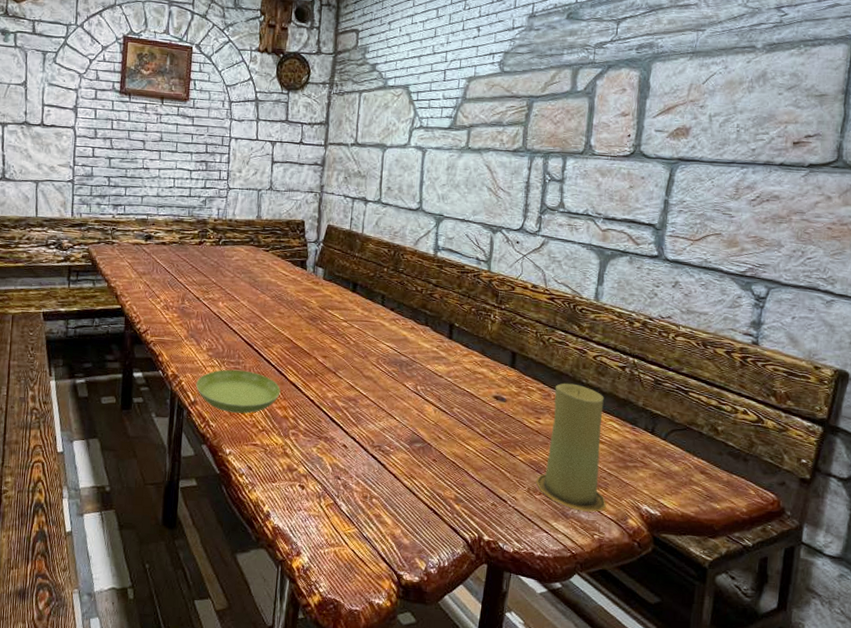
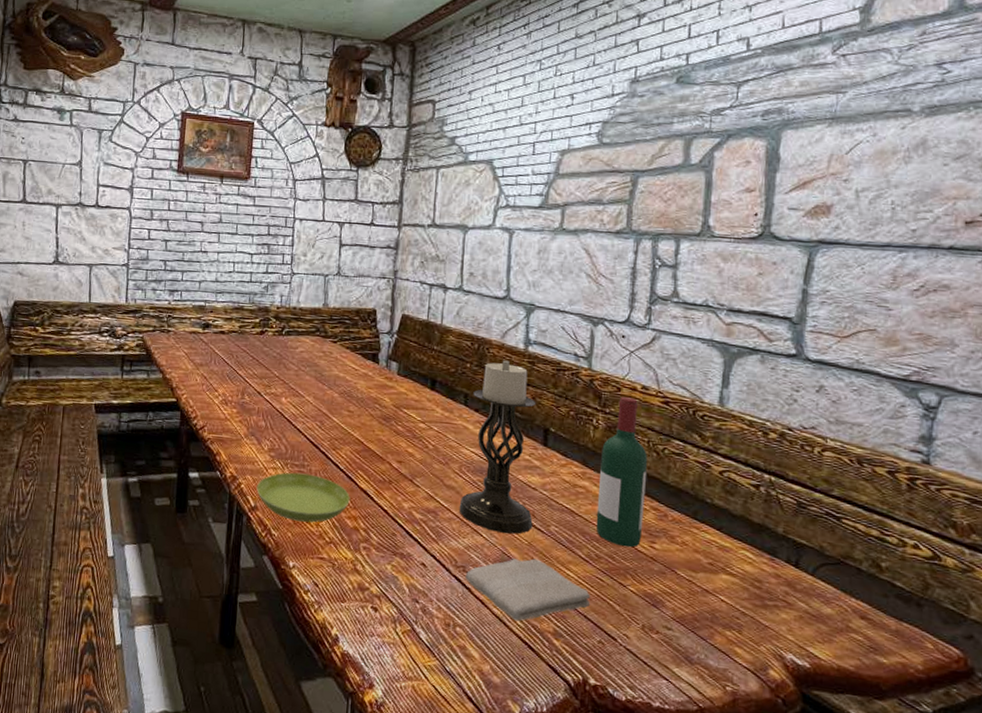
candle holder: none [376,264,443,417] -> present [459,360,535,535]
washcloth: none [380,436,486,491] -> present [465,559,591,622]
wine bottle: none [491,295,535,424] -> present [596,397,647,548]
candle: present [536,383,607,512] -> none [651,501,742,659]

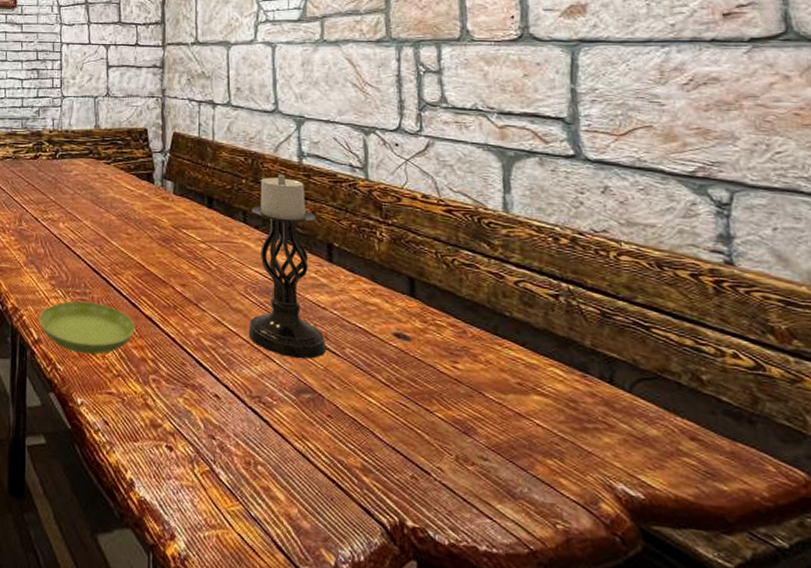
washcloth: present [465,559,591,622] -> none [261,385,398,457]
wine bottle: present [596,397,647,548] -> none [389,207,443,369]

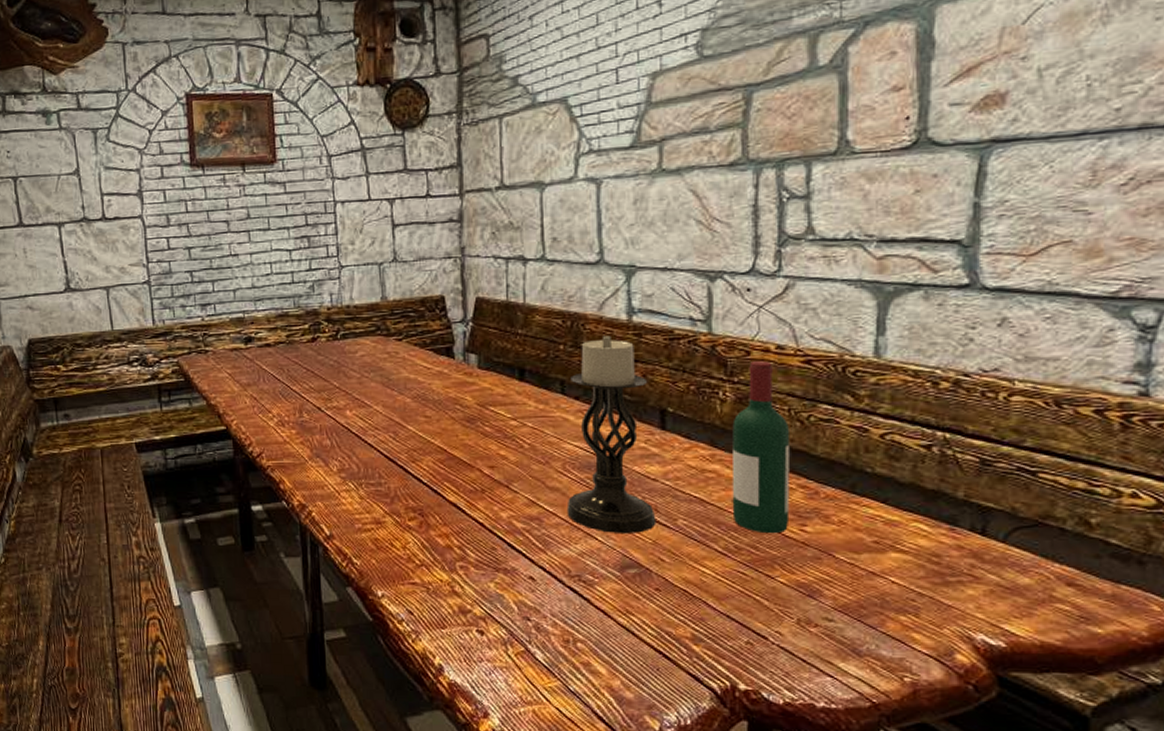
saucer: present [39,301,135,355] -> none [330,492,439,546]
wine bottle: none [389,207,443,369] -> present [731,361,790,534]

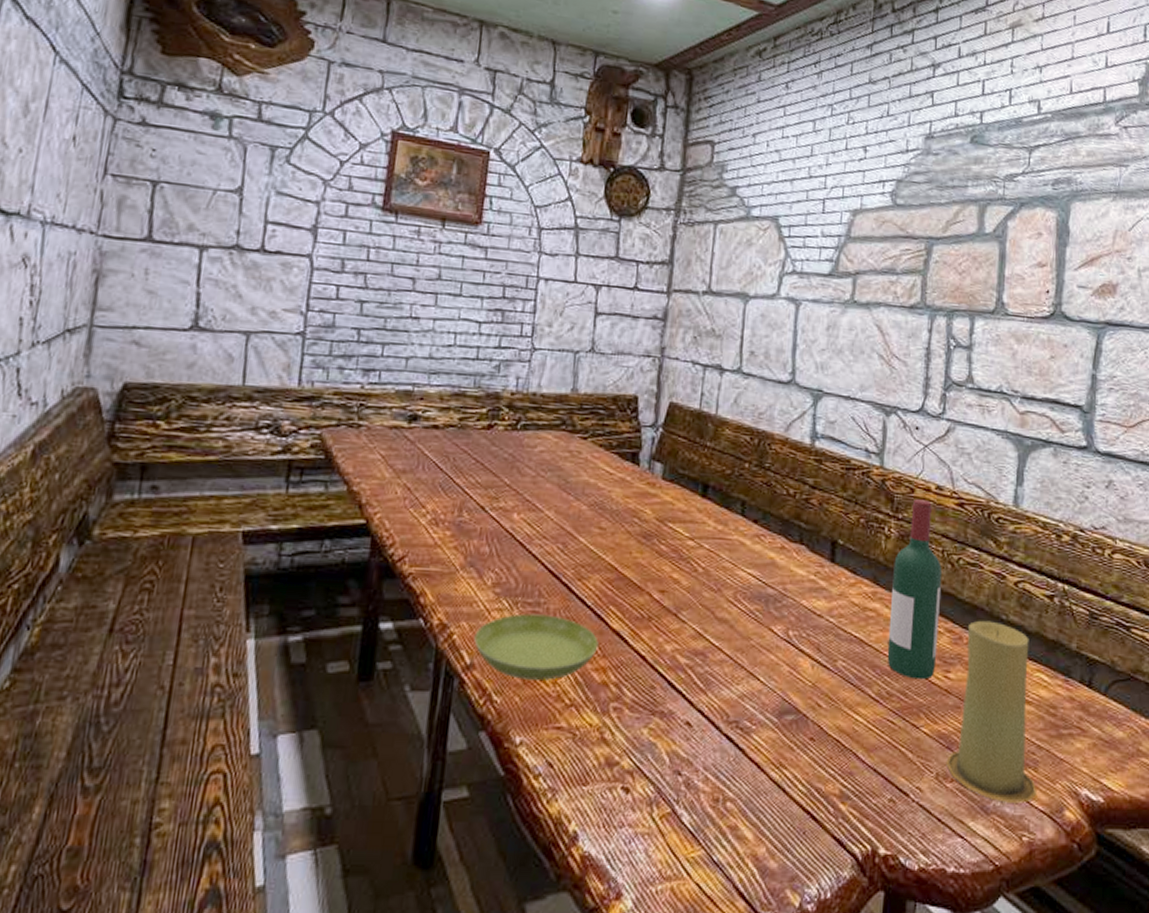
saucer: none [330,492,439,546] -> present [474,613,599,680]
candle holder: present [566,335,656,535] -> none [732,458,822,675]
candle: none [808,474,920,647] -> present [946,620,1038,803]

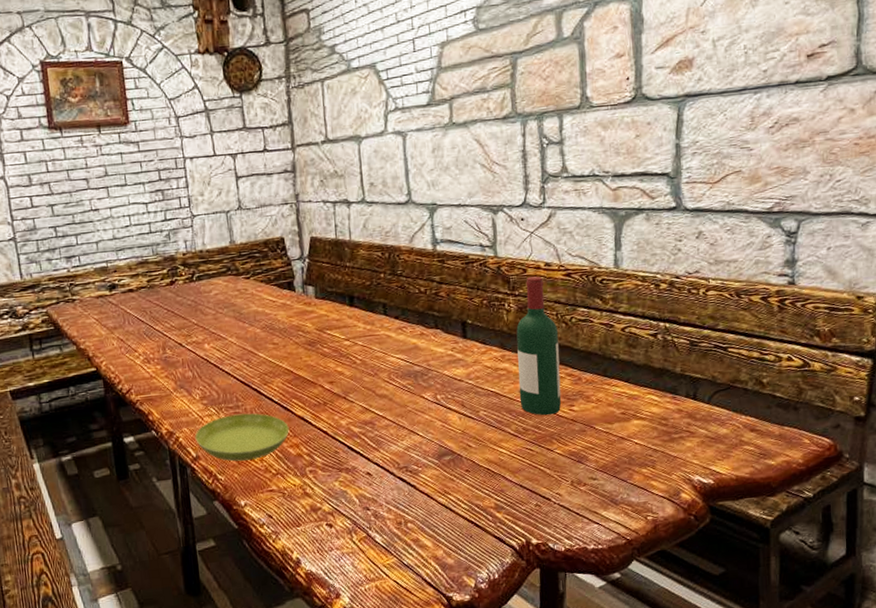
candle: present [946,620,1038,803] -> none [578,361,657,495]

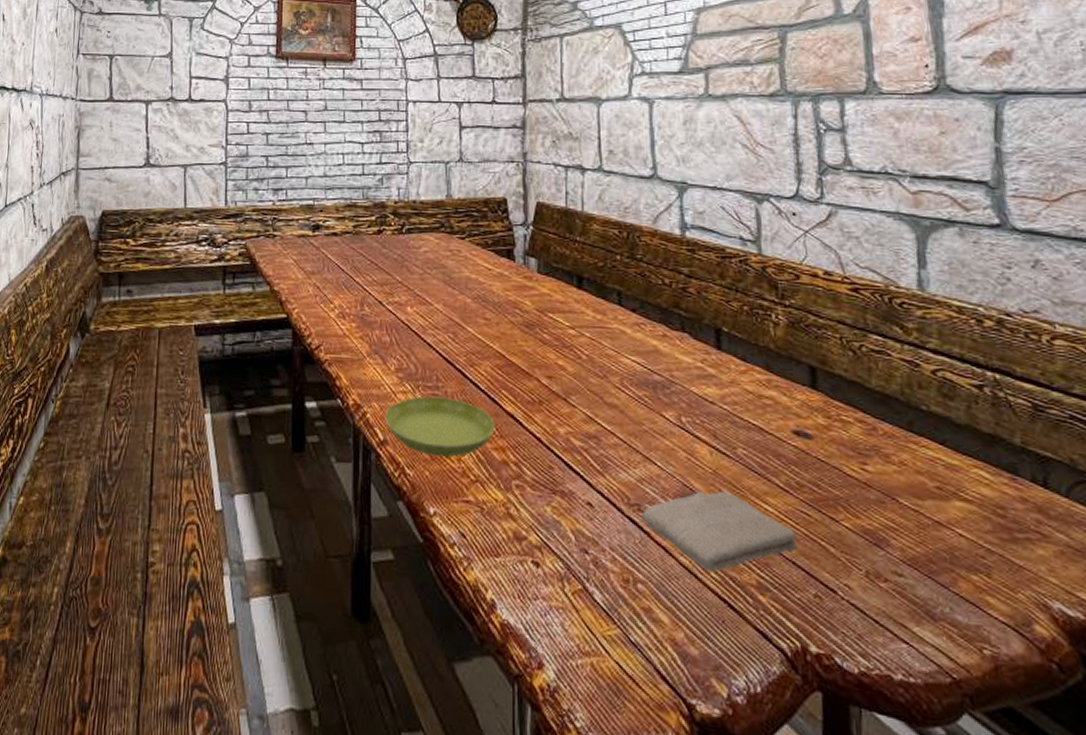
washcloth: none [408,444,525,505] -> present [641,491,799,573]
wine bottle: present [516,276,561,416] -> none [786,285,849,472]

